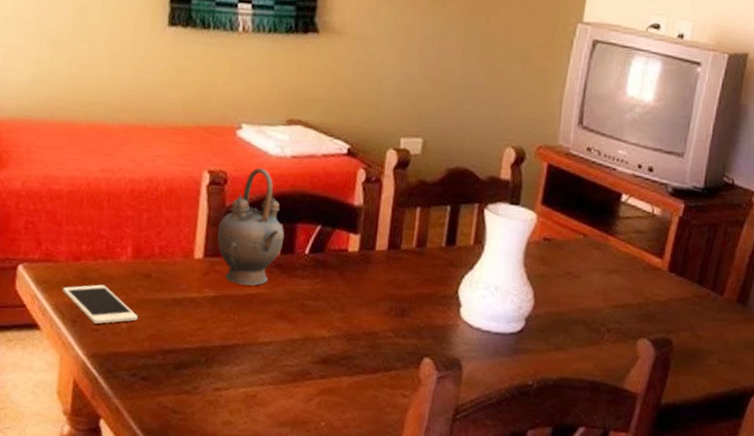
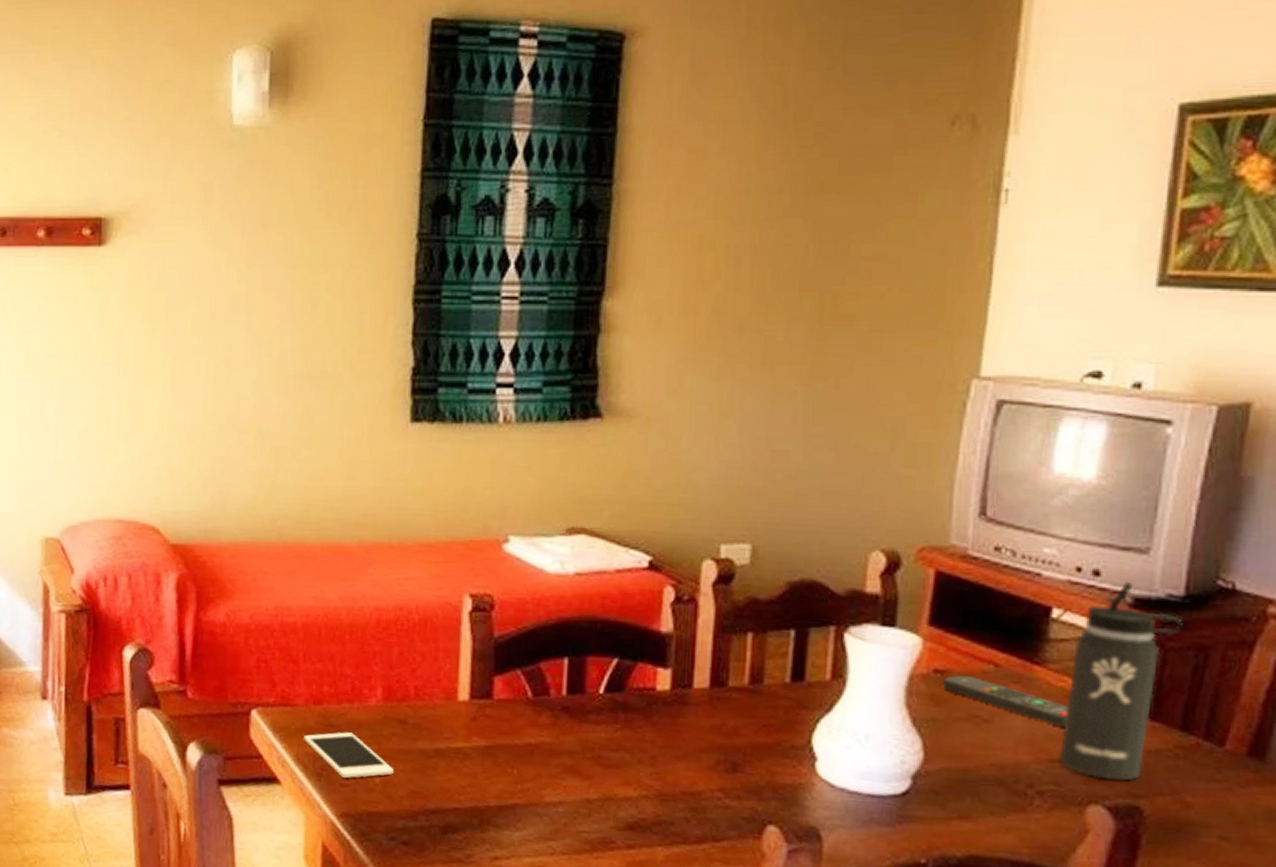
teapot: present [217,167,285,286] -> none [486,588,571,733]
remote control: none [549,243,629,281] -> present [943,675,1068,726]
thermos bottle: none [622,176,702,321] -> present [1059,581,1183,782]

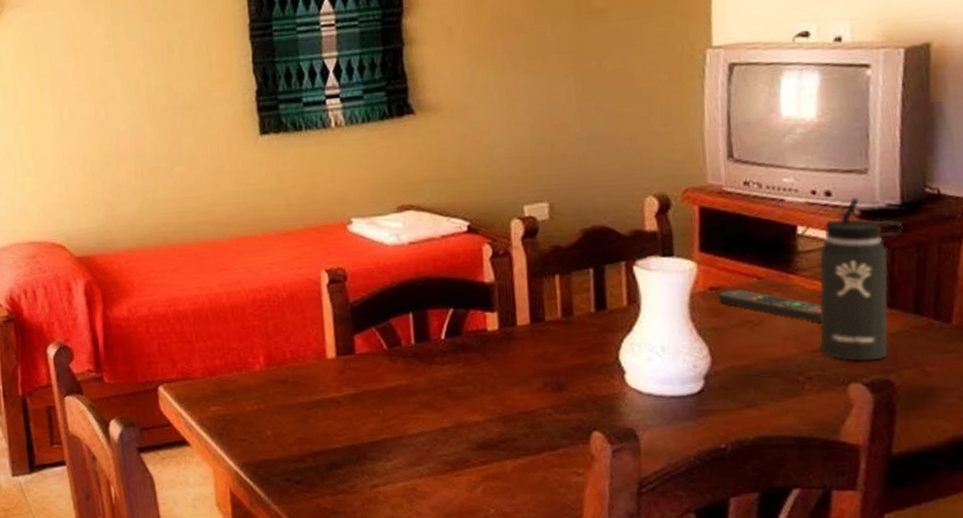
cell phone: present [304,732,394,778] -> none [204,395,282,434]

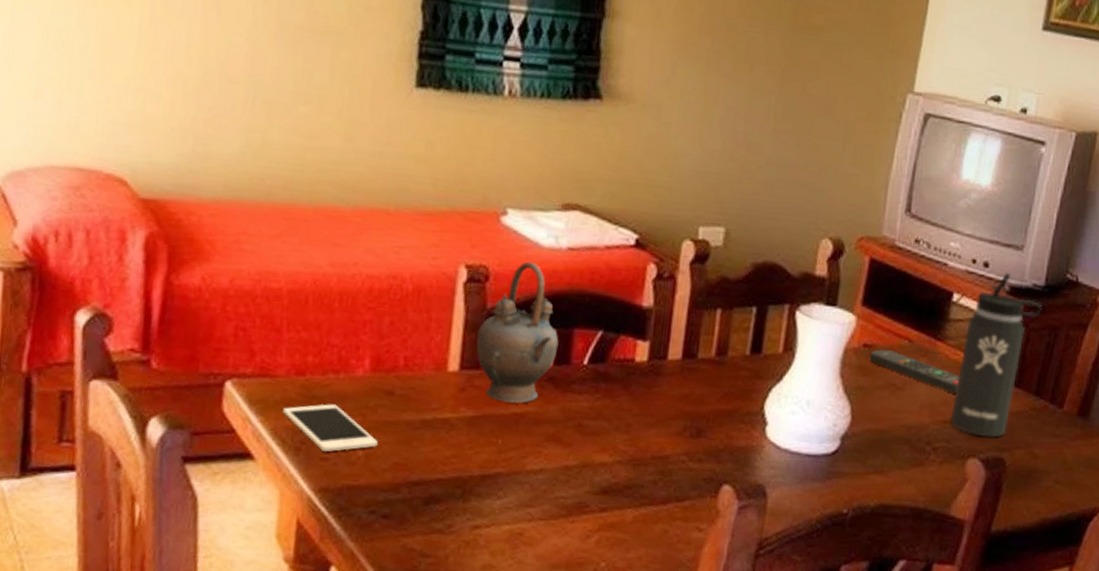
cell phone: none [204,395,282,434] -> present [283,404,378,452]
teapot: none [346,259,417,379] -> present [476,261,559,403]

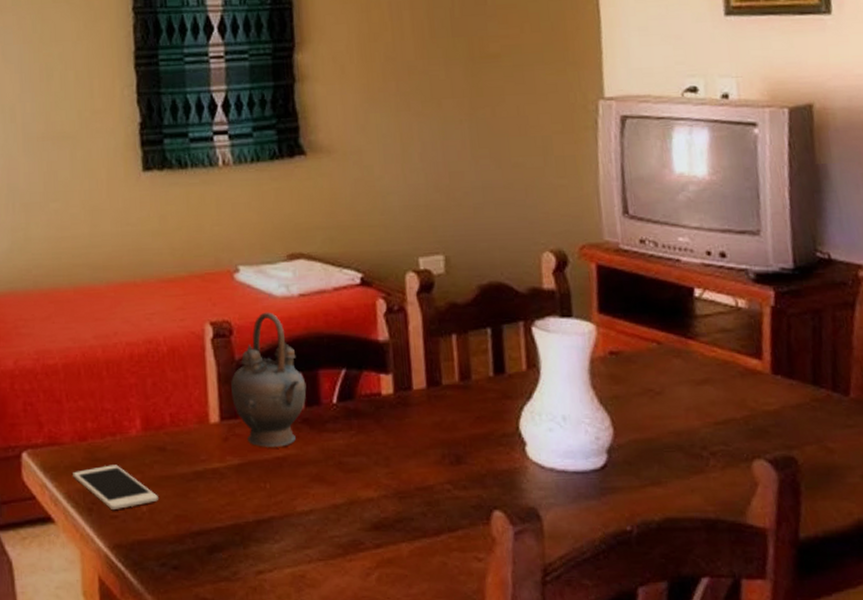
remote control: present [869,349,959,393] -> none [618,355,724,392]
thermos bottle: present [950,272,1042,438] -> none [717,259,798,436]

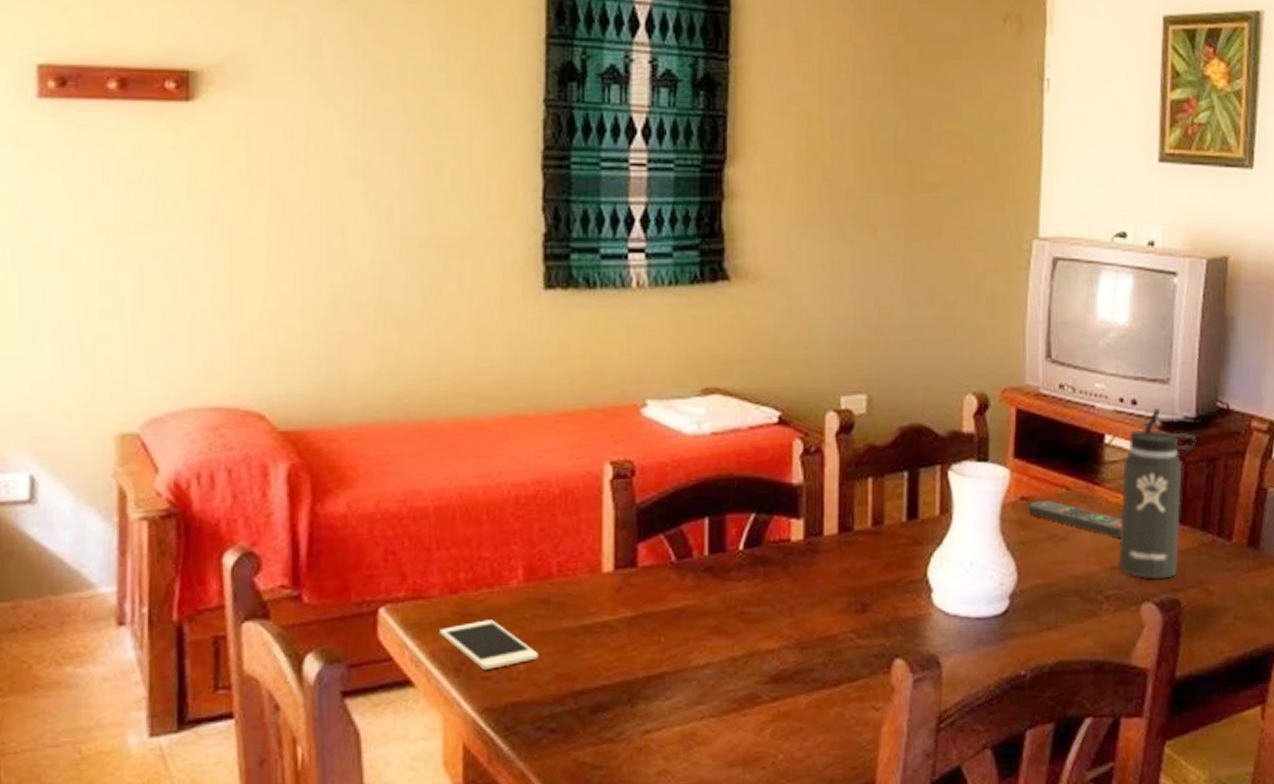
teapot: present [231,312,307,447] -> none [629,451,712,598]
remote control: none [618,355,724,392] -> present [1028,501,1122,537]
thermos bottle: none [717,259,798,436] -> present [1119,407,1197,579]

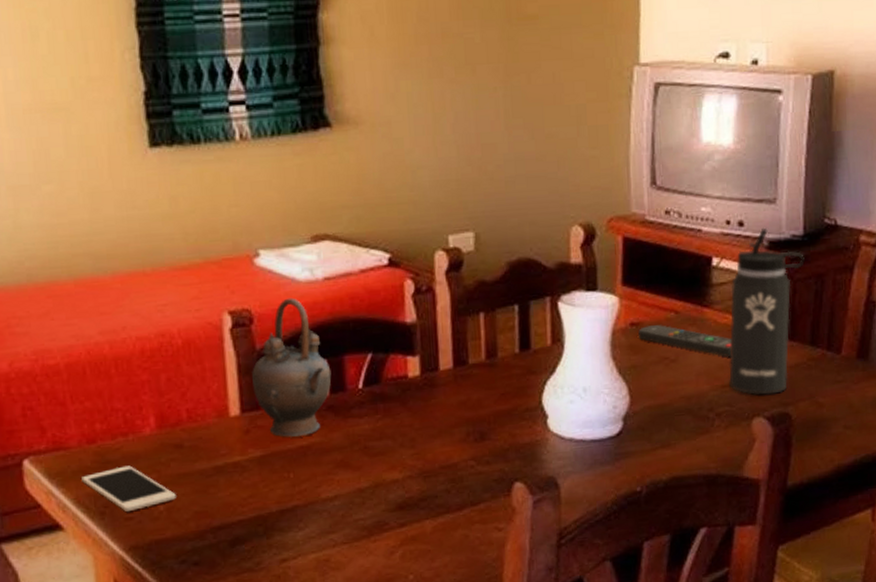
teapot: none [629,451,712,598] -> present [252,297,332,438]

